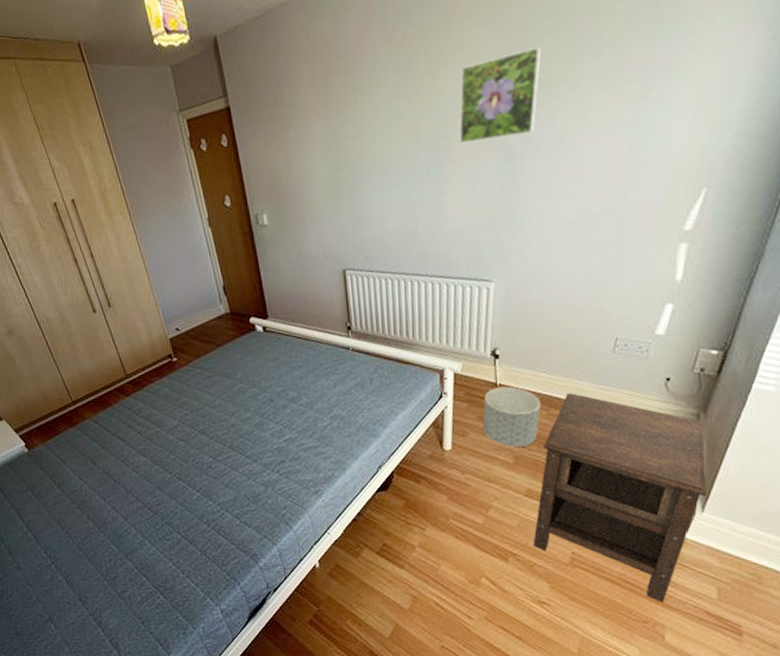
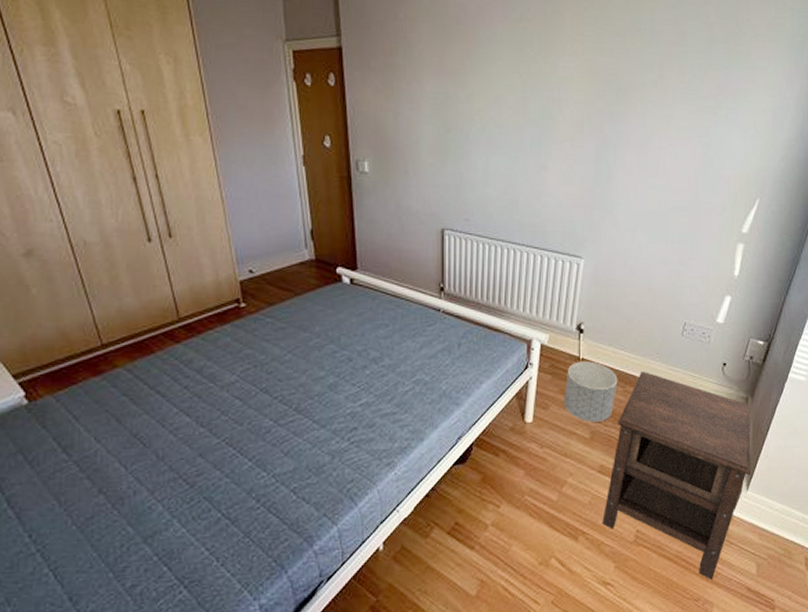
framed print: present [459,47,542,144] -> none [563,53,638,128]

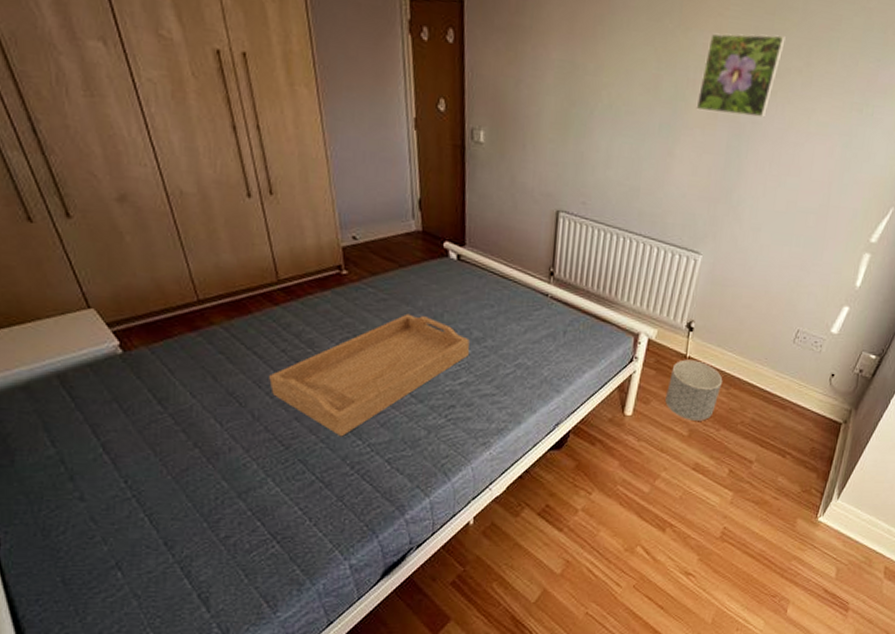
serving tray: none [173,340,368,470] -> present [269,313,470,437]
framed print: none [563,53,638,128] -> present [696,33,786,118]
nightstand: present [602,372,752,580] -> none [691,375,853,579]

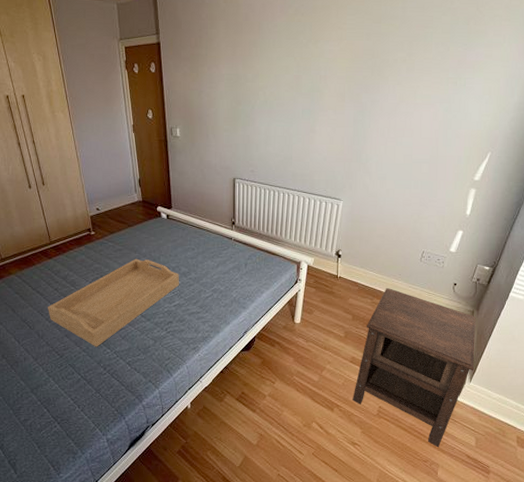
planter: present [665,359,723,421] -> none [325,279,368,325]
nightstand: none [691,375,853,579] -> present [352,288,476,447]
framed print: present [696,33,786,118] -> none [328,37,391,98]

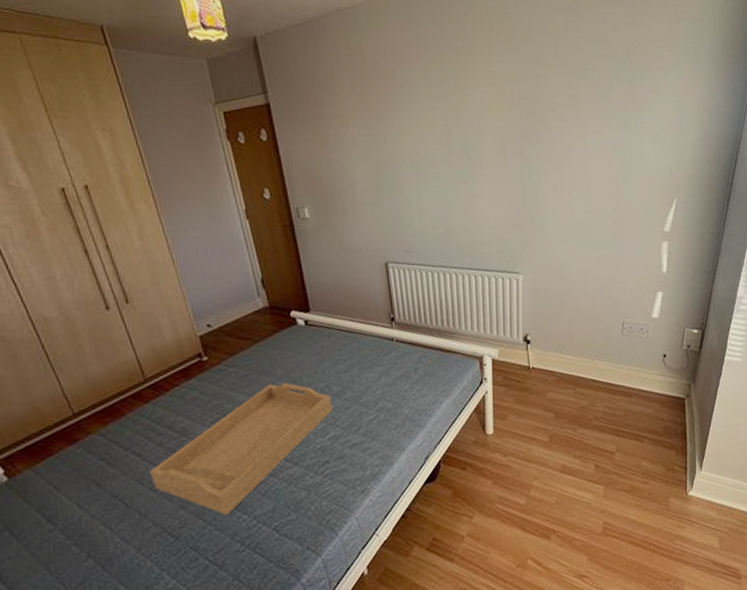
nightstand: present [352,288,476,447] -> none [570,372,703,559]

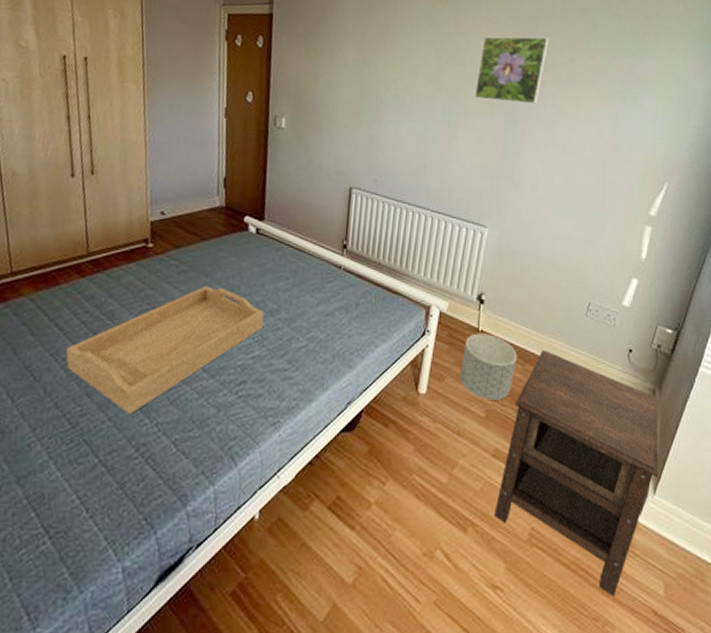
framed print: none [484,78,548,152] -> present [474,36,549,105]
planter: none [519,369,568,427] -> present [460,333,518,401]
nightstand: none [570,372,703,559] -> present [494,350,659,596]

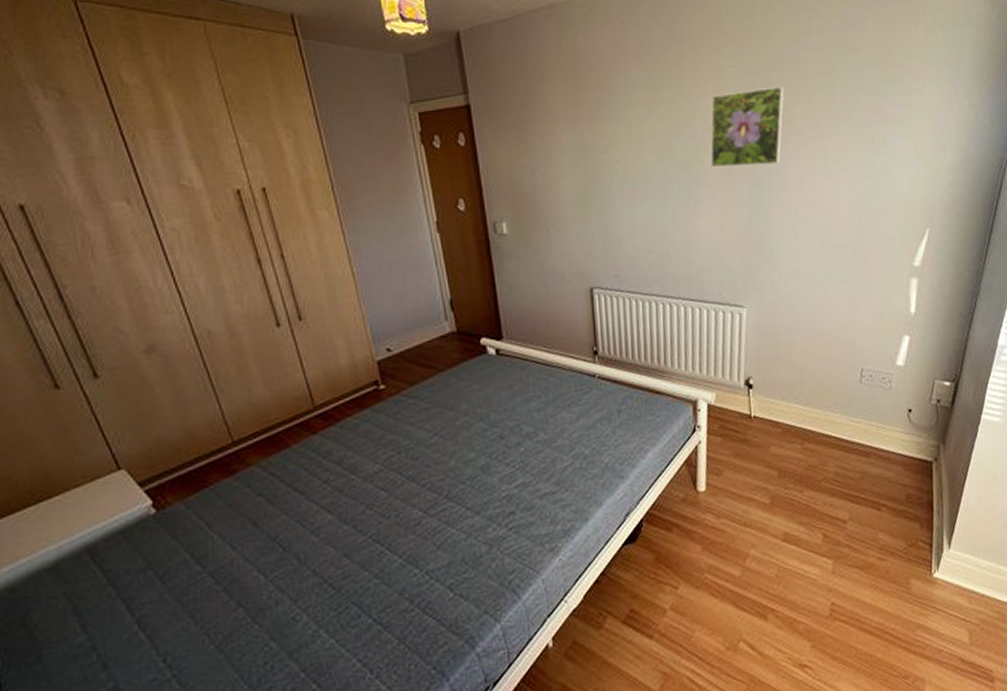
serving tray: present [66,285,264,415] -> none [313,419,523,568]
planter: present [460,333,518,401] -> none [737,419,795,486]
nightstand: present [494,350,659,596] -> none [792,425,952,653]

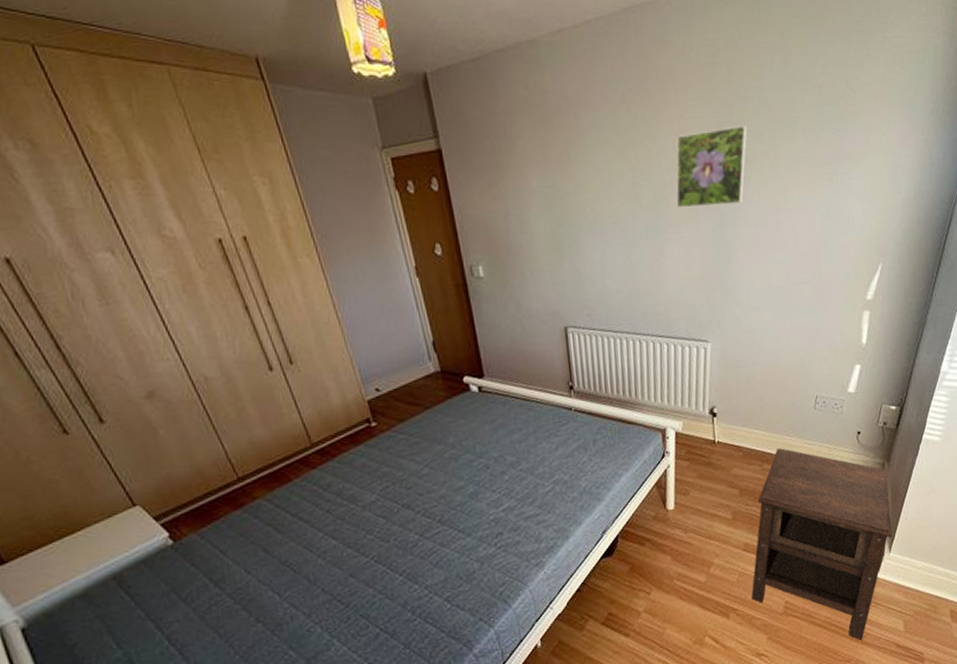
nightstand: none [792,425,952,653] -> present [751,448,893,641]

